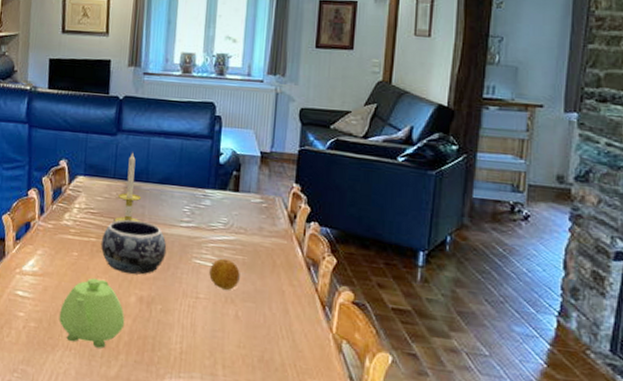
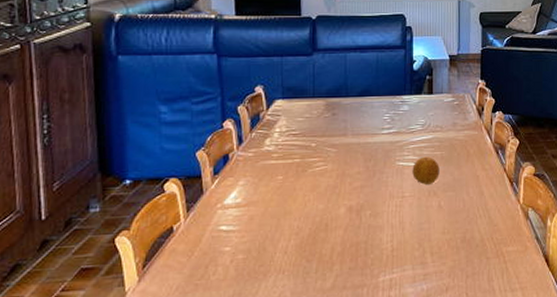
teapot: present [59,278,125,348] -> none [268,197,337,265]
decorative bowl: present [100,219,167,275] -> none [305,134,371,187]
candle: present [115,152,142,222] -> none [318,70,344,139]

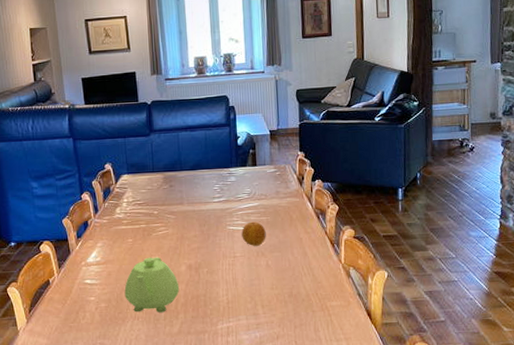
teapot: none [268,197,337,265] -> present [124,257,180,313]

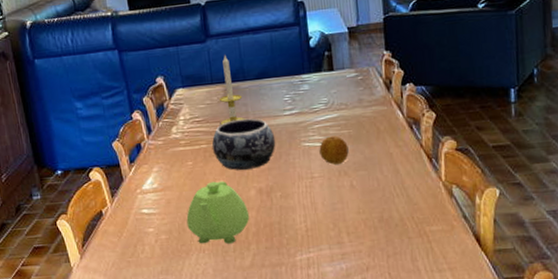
decorative bowl: none [150,203,205,248] -> present [212,118,276,170]
candle: none [158,147,181,208] -> present [218,55,246,125]

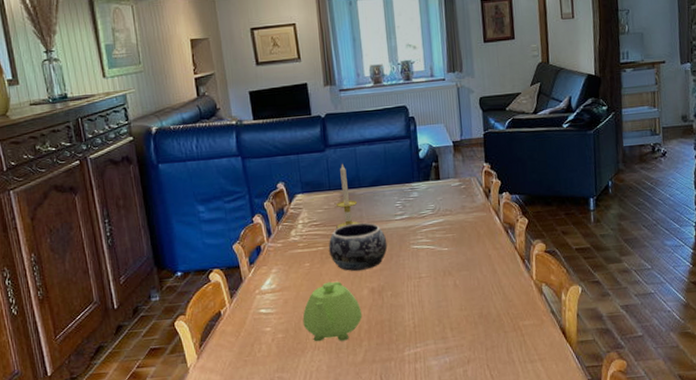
fruit: present [319,136,349,165] -> none [426,239,453,265]

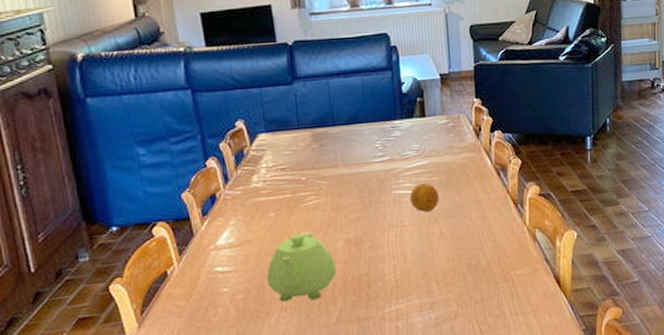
decorative bowl: present [328,222,388,271] -> none [297,165,366,221]
candle: present [335,163,361,228] -> none [305,98,335,173]
fruit: none [426,239,453,265] -> present [410,183,439,212]

